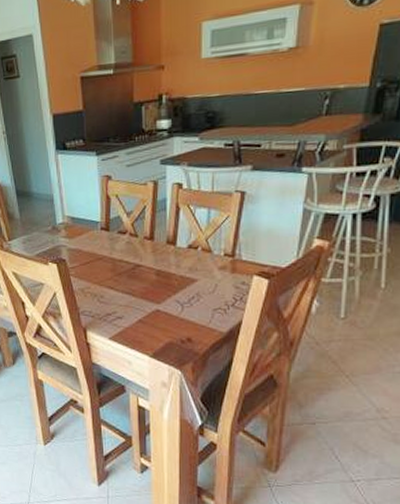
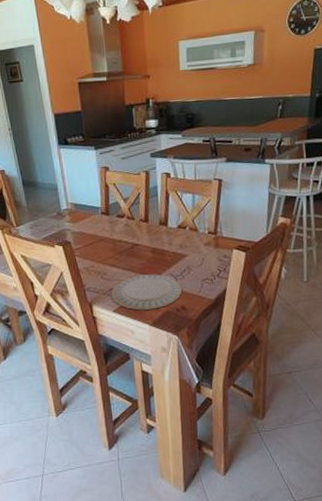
plate: none [108,299,190,339] -> present [111,274,183,310]

